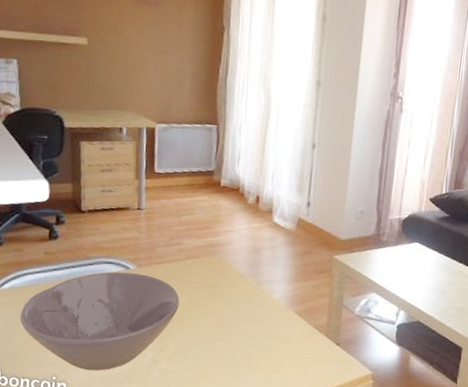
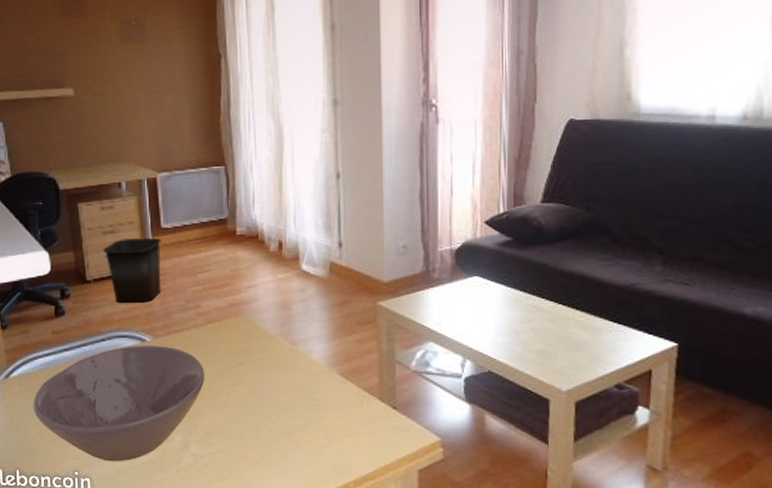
waste bin: none [99,177,153,236] -> present [102,237,161,303]

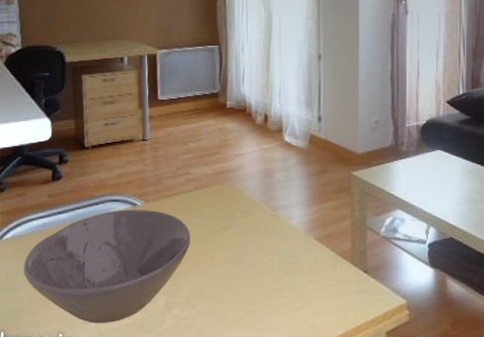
waste bin: present [102,237,161,303] -> none [102,108,157,169]

